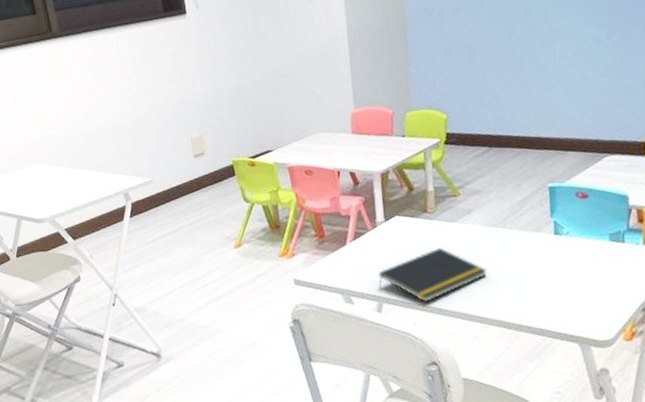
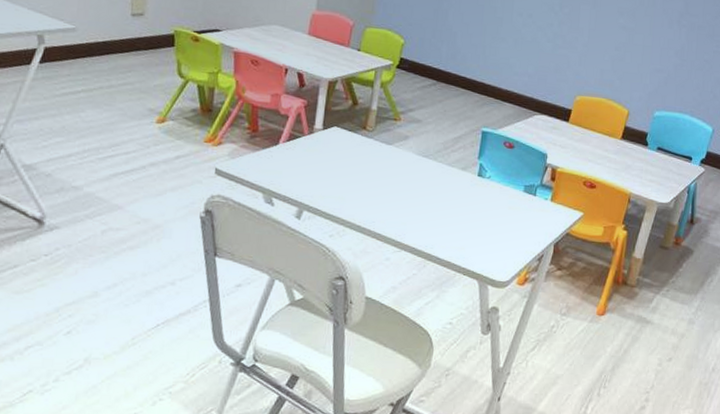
notepad: present [378,247,488,302] -> none [302,166,411,217]

